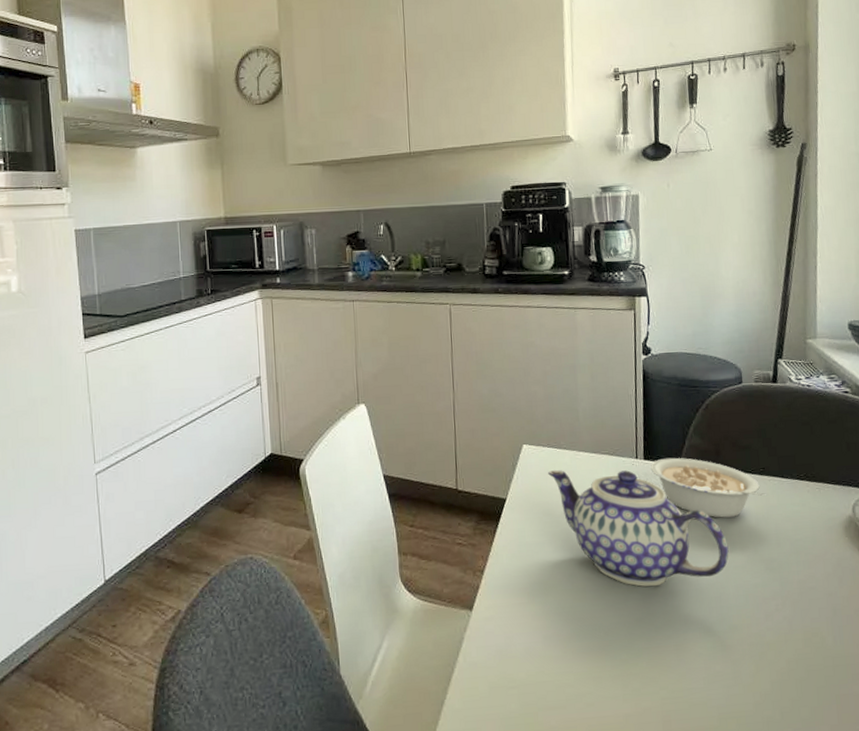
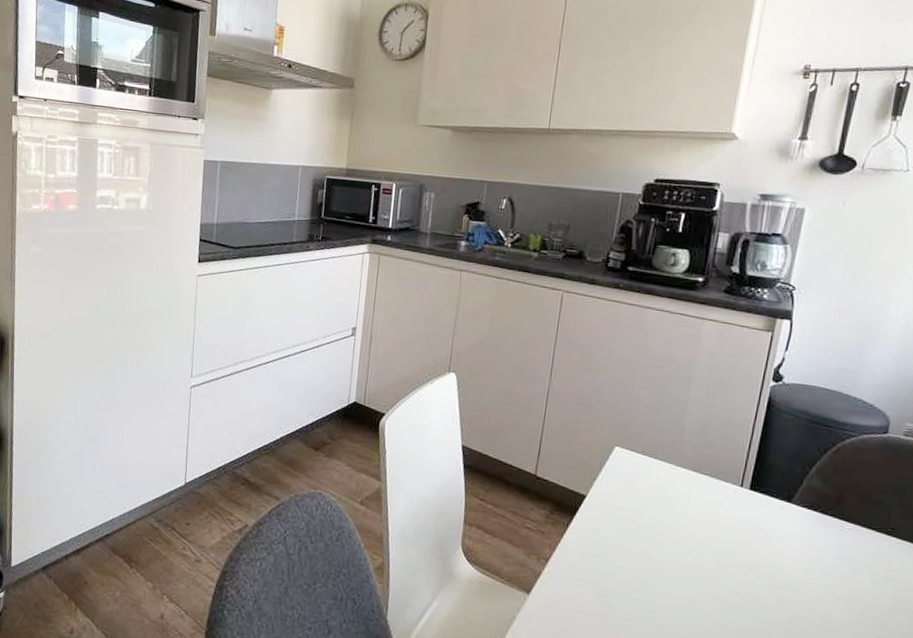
teapot: present [548,469,729,587] -> none [637,478,831,626]
legume: present [650,457,767,518] -> none [756,493,891,572]

